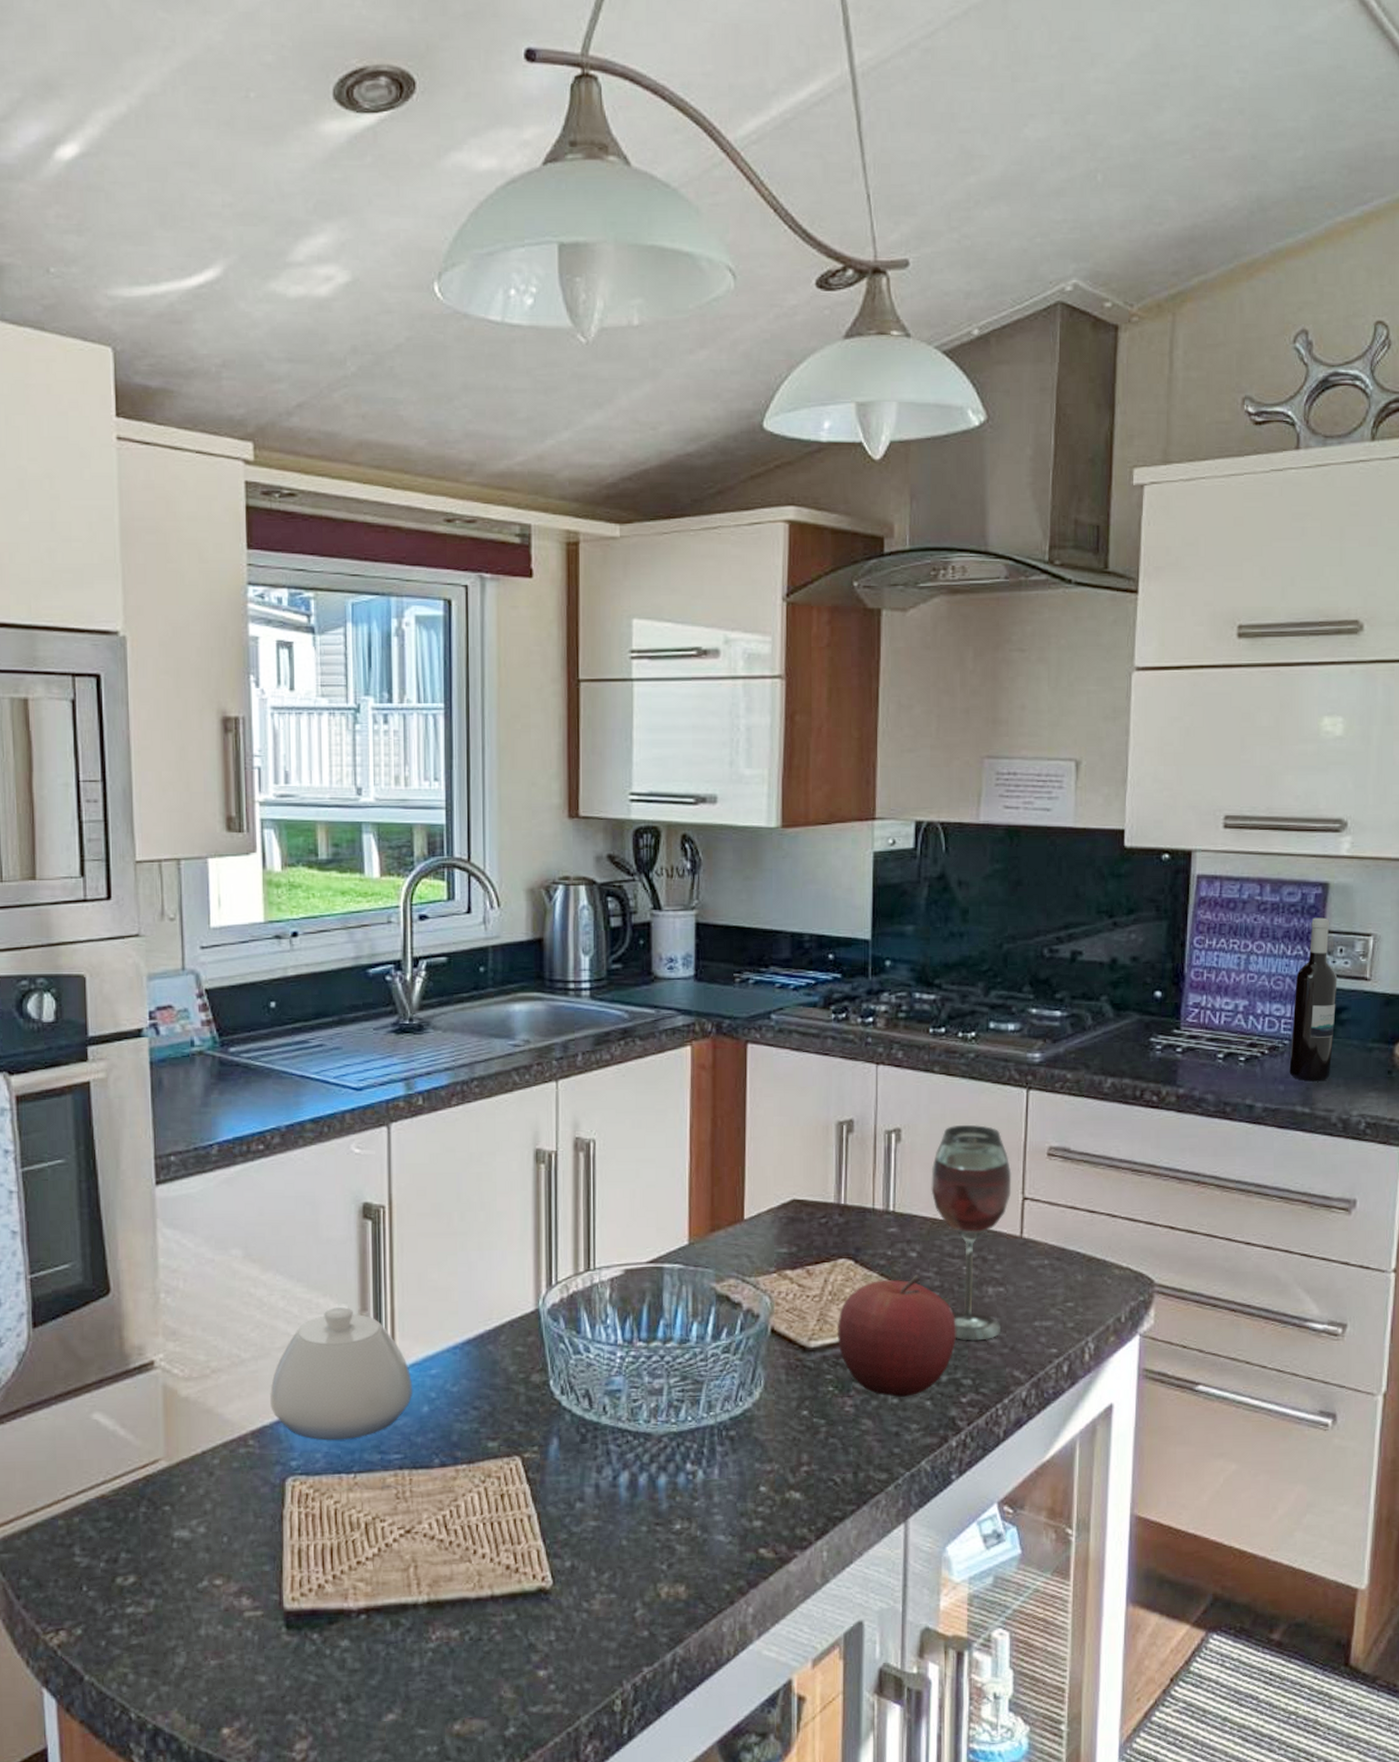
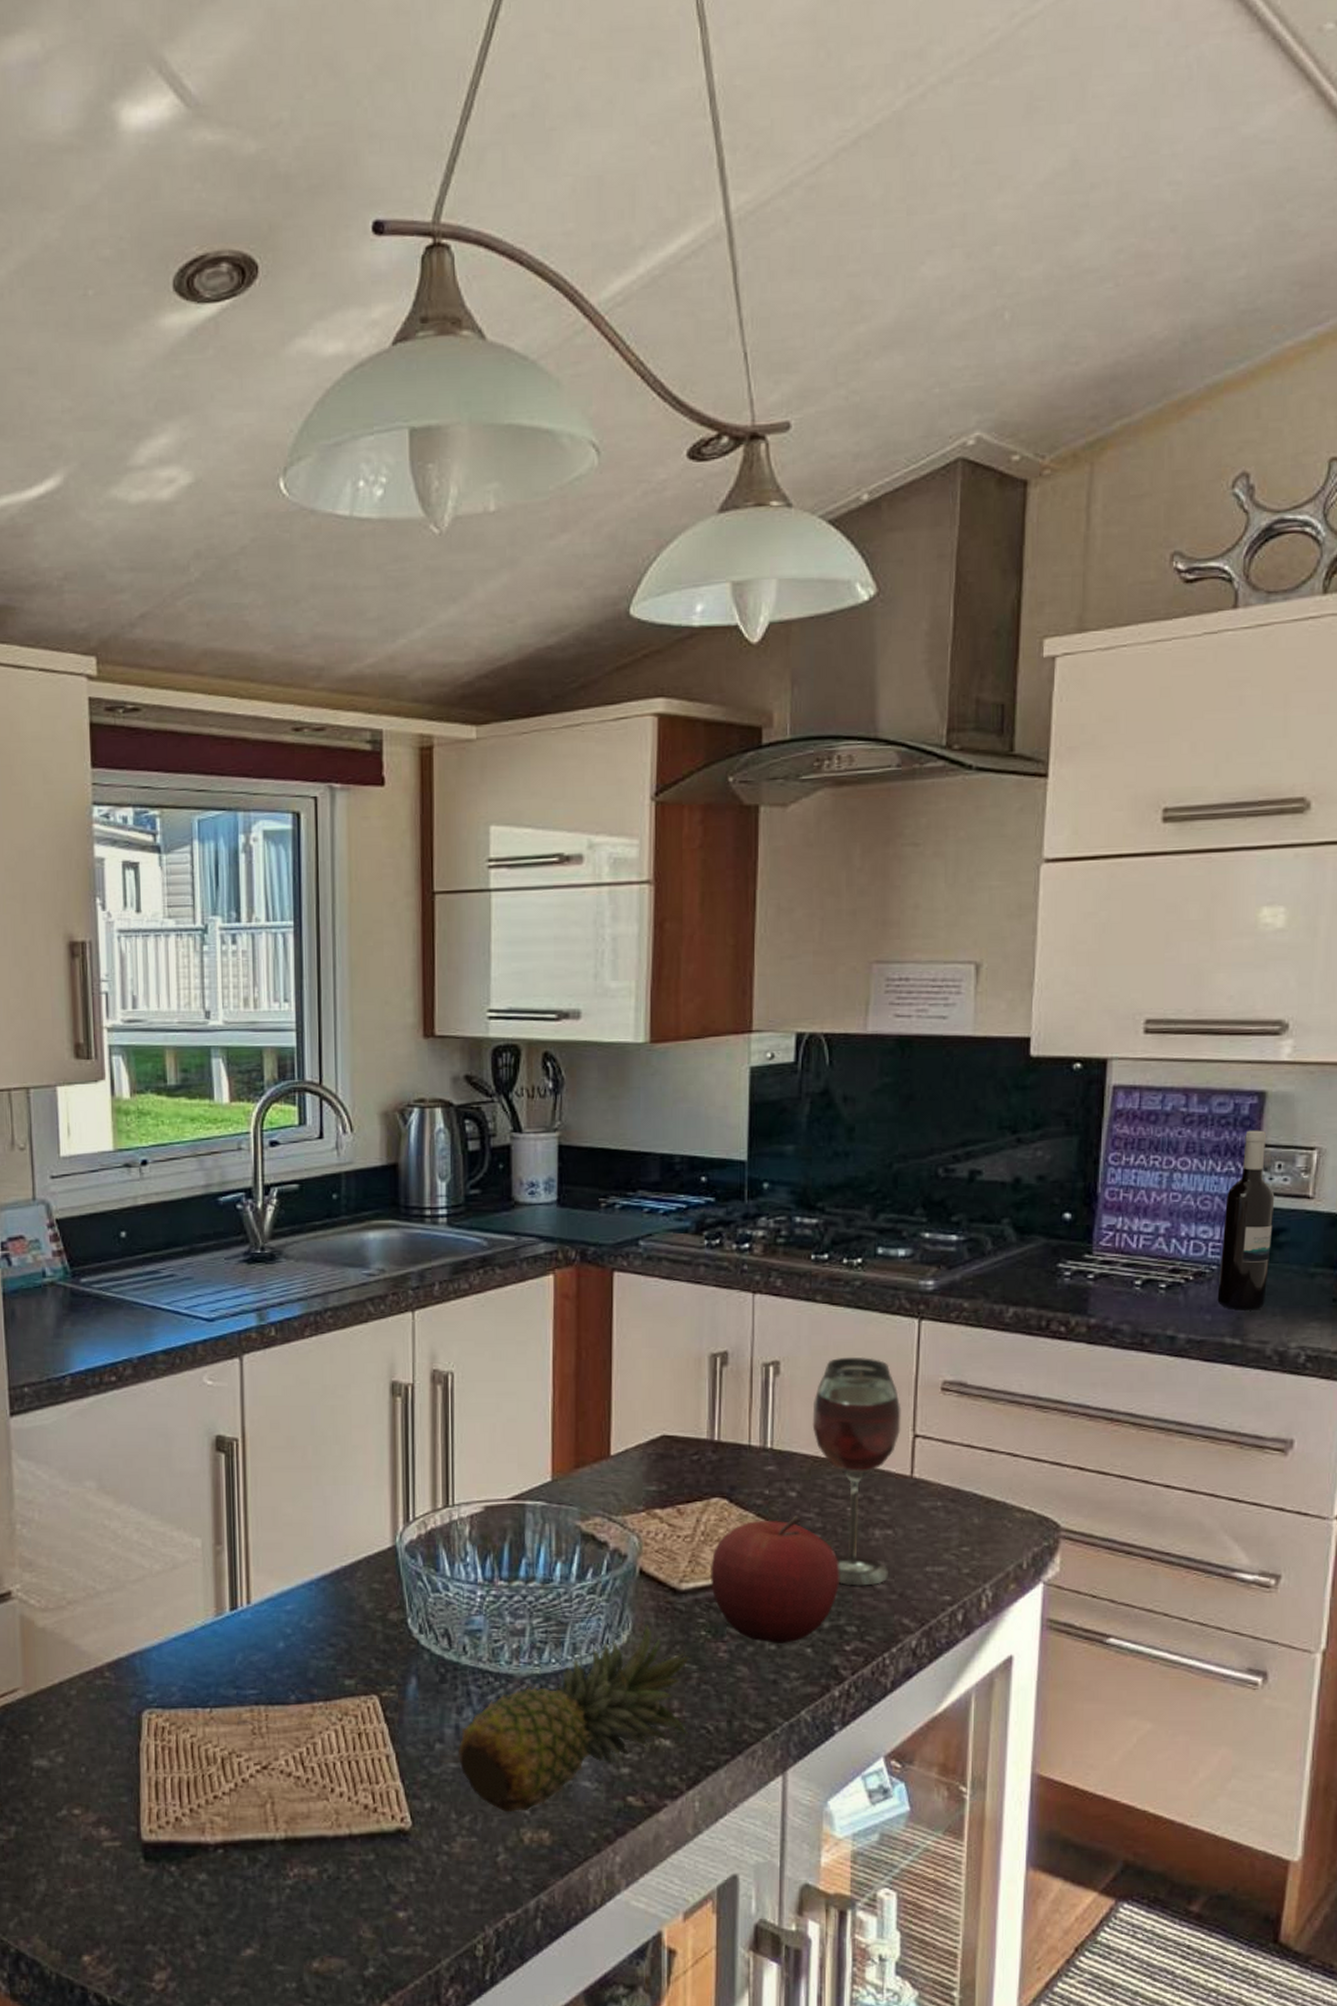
sugar bowl: present [270,1307,413,1441] -> none [125,1541,269,1674]
fruit: none [597,1381,820,1568] -> present [457,1624,691,1813]

